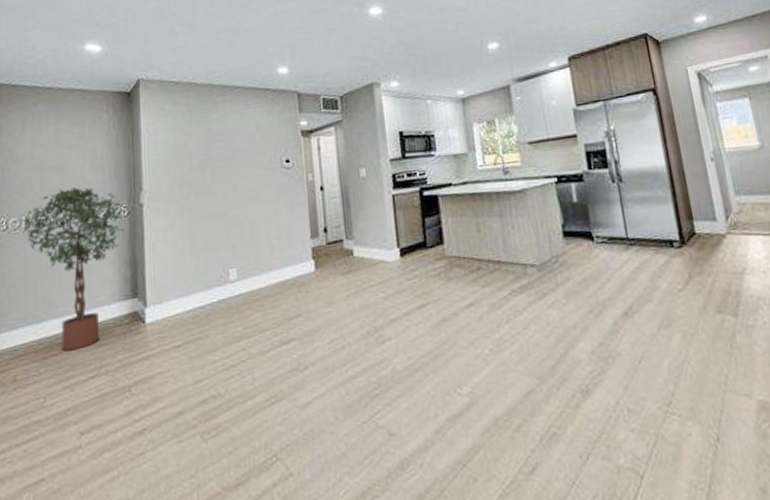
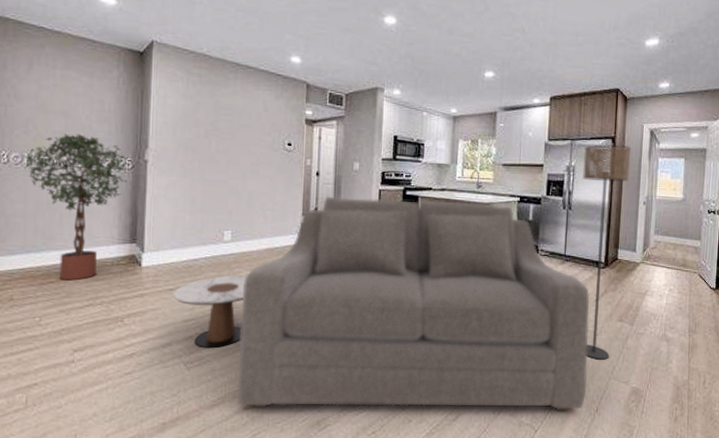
side table: none [181,318,261,413] -> present [173,275,247,349]
sofa: none [256,190,699,483] -> present [237,196,589,412]
floor lamp: none [621,95,716,370] -> present [583,144,632,361]

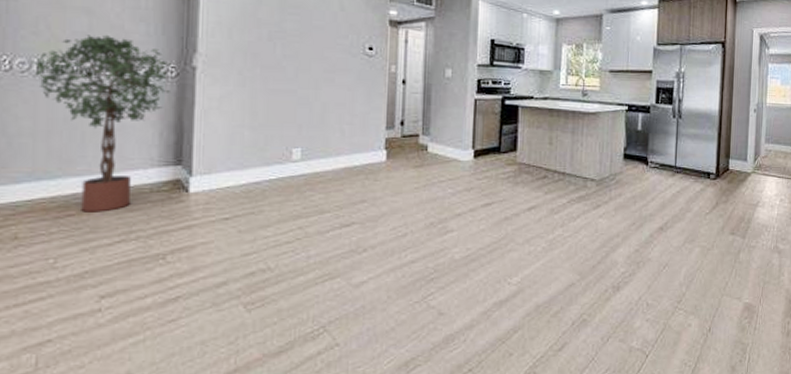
side table: present [173,275,247,349] -> none [230,200,320,286]
sofa: present [237,196,589,412] -> none [309,106,701,352]
floor lamp: present [583,144,632,361] -> none [693,49,742,277]

